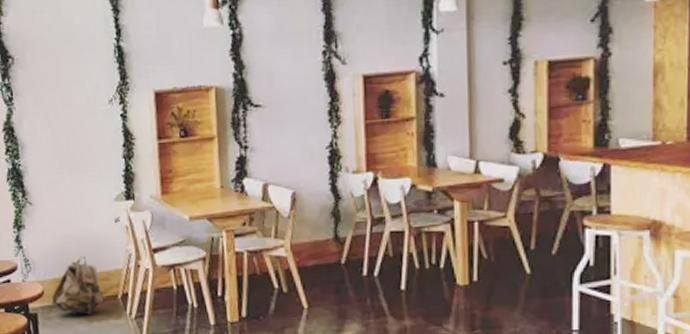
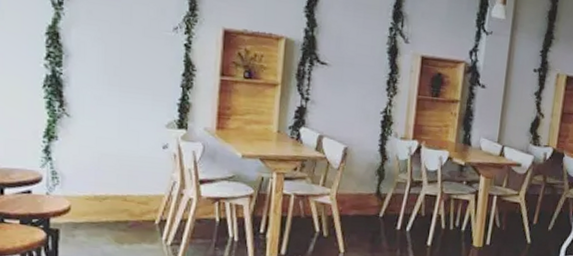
backpack: present [51,257,104,315] -> none [78,177,140,237]

